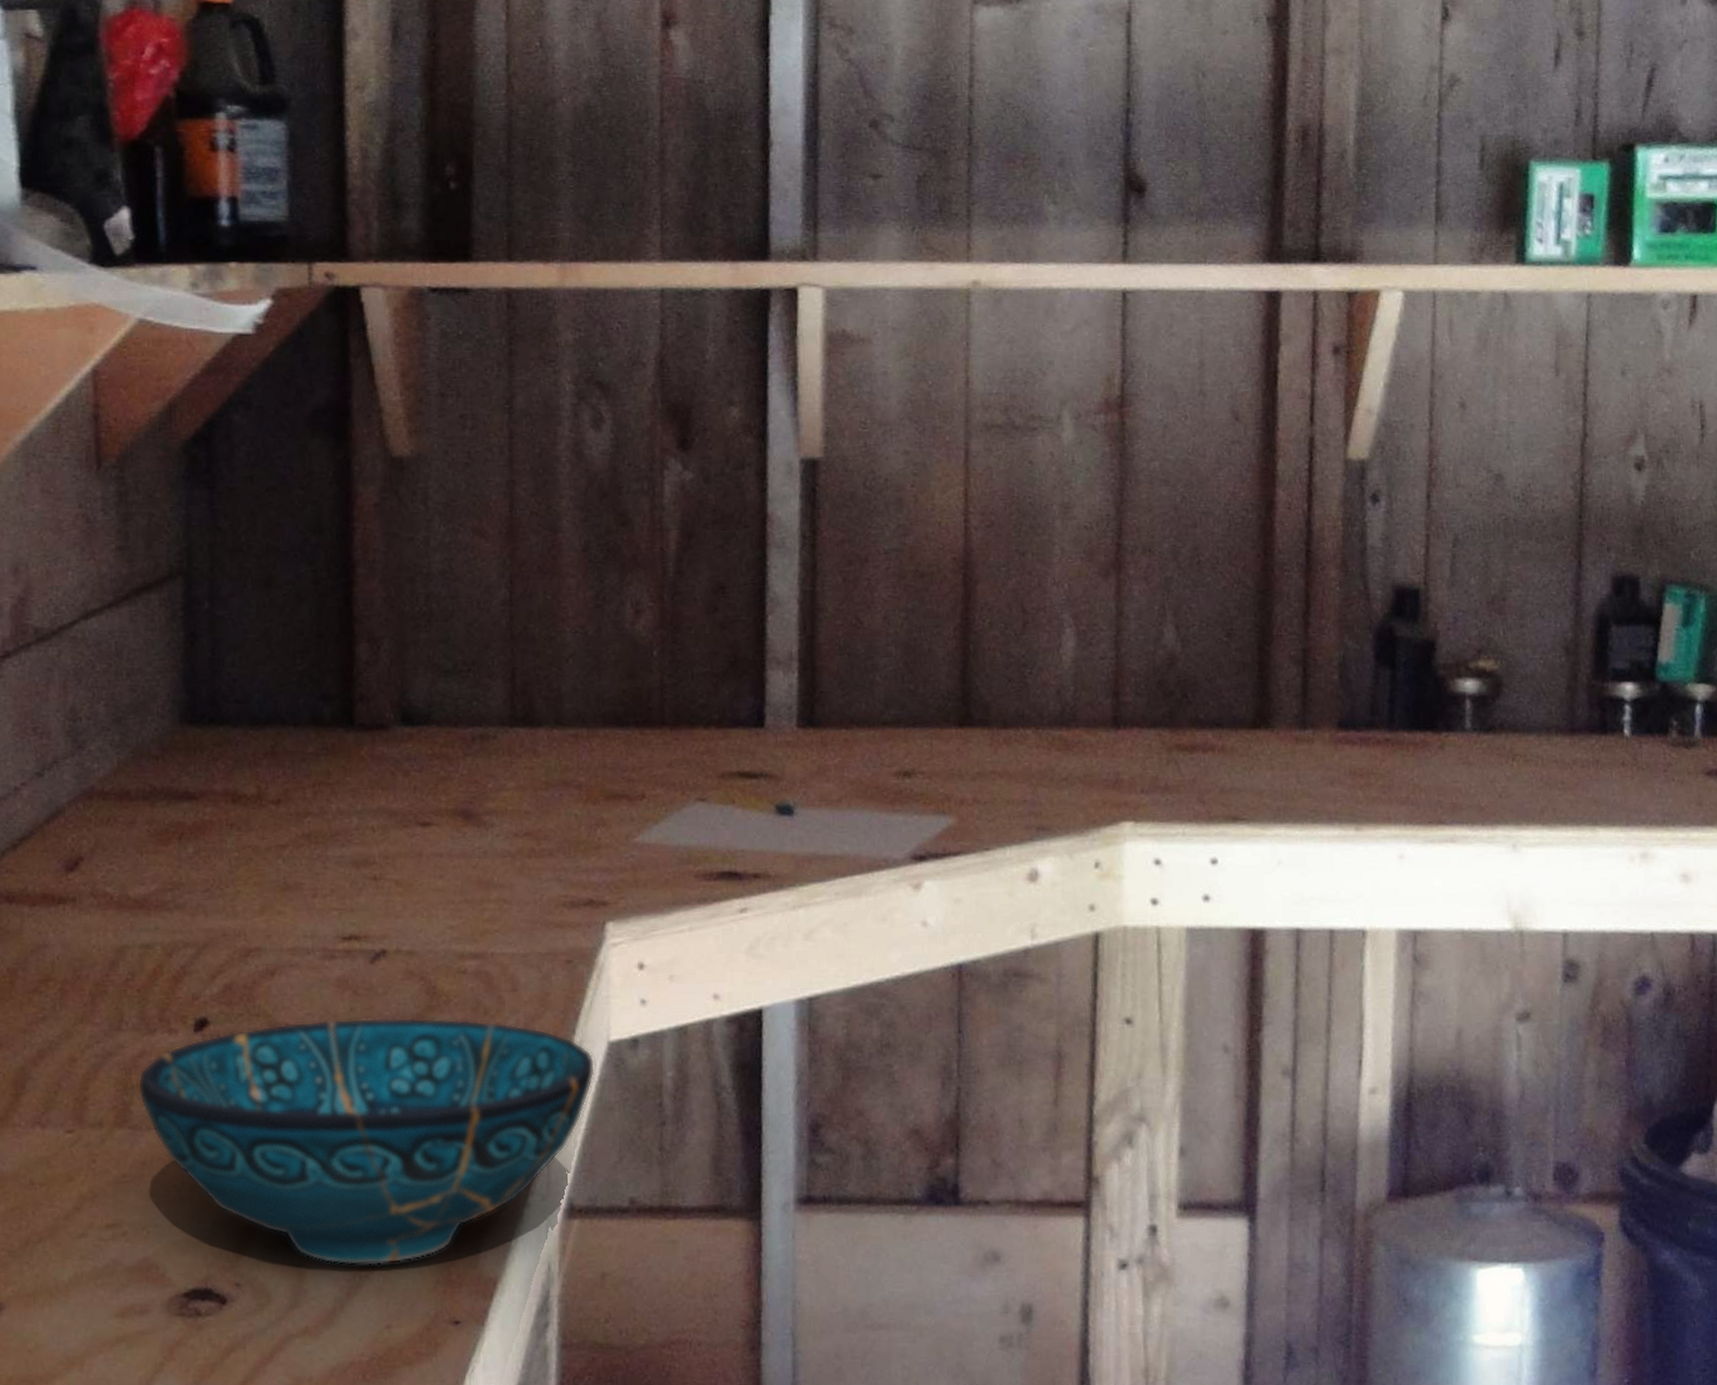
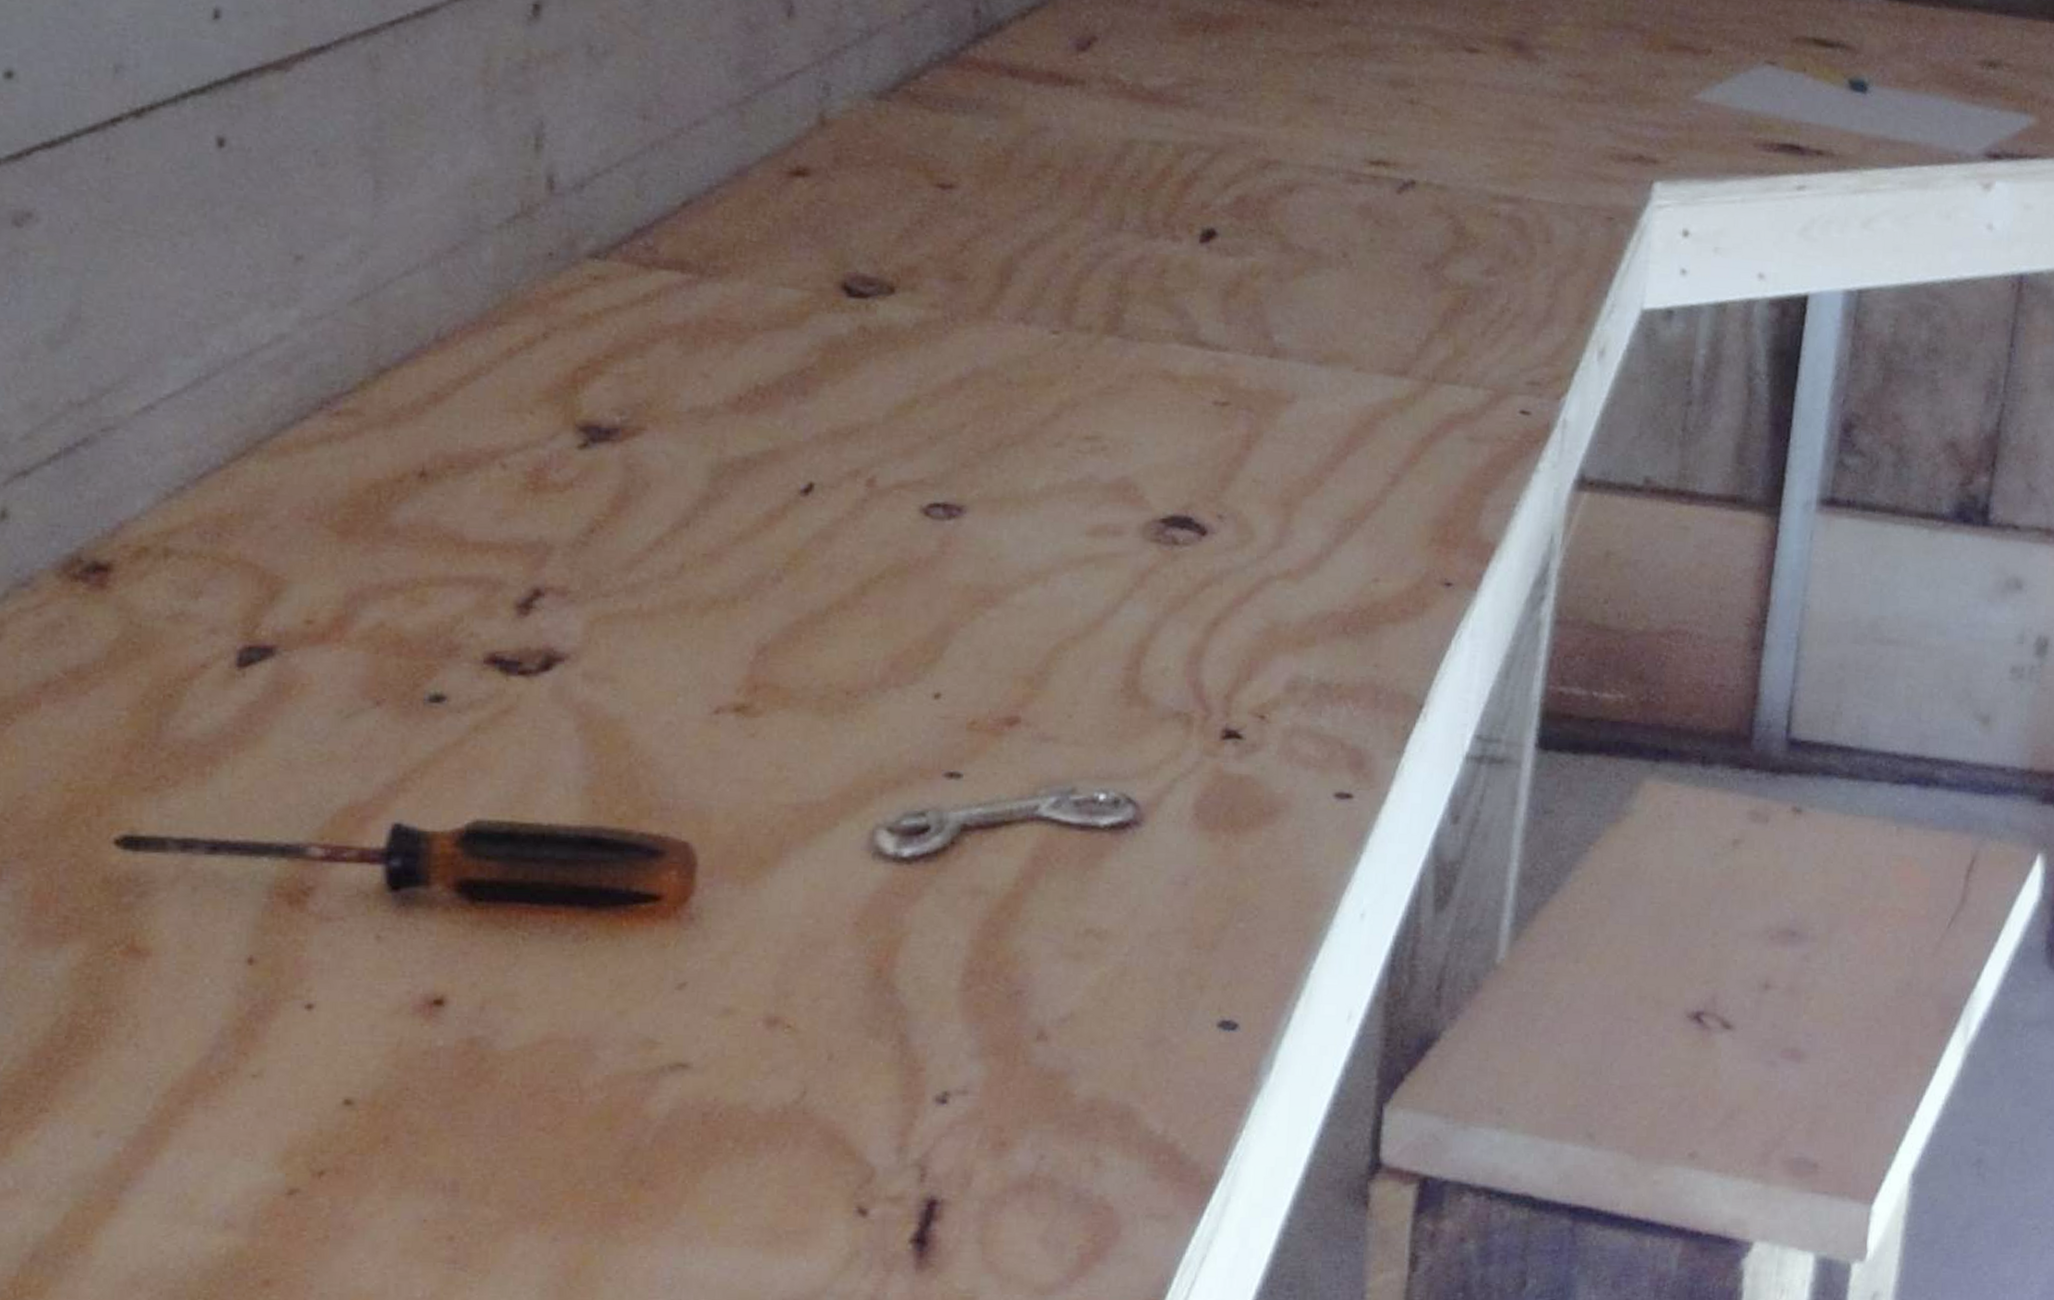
decorative bowl: present [137,1017,596,1266] -> none [1132,246,1625,515]

